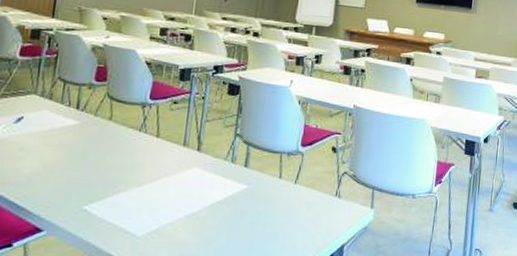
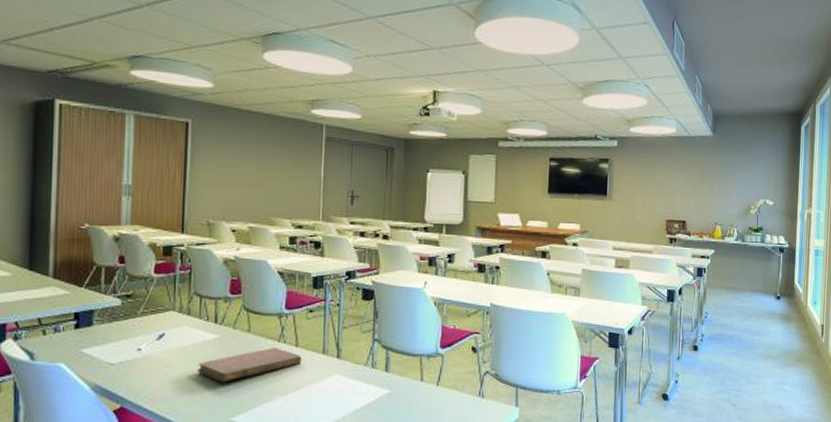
notebook: none [53,137,162,170] -> present [197,348,302,383]

